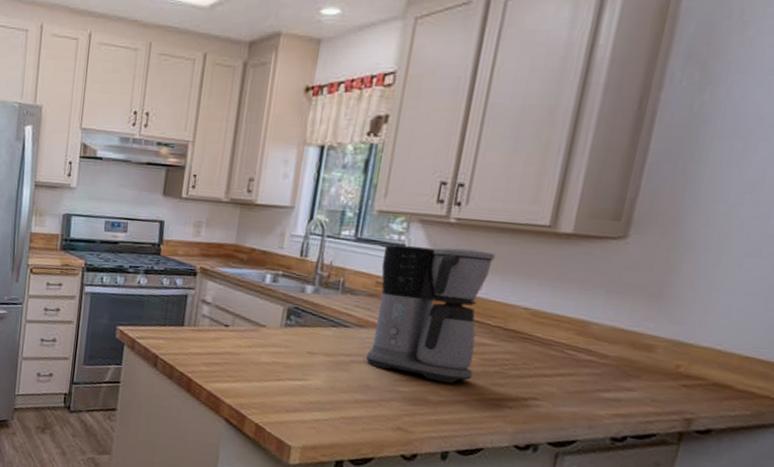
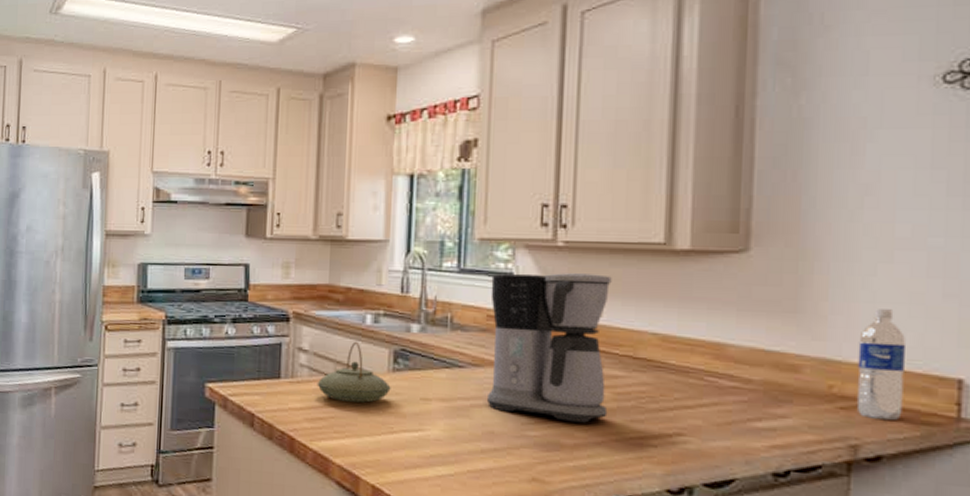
teapot: none [216,297,282,353] -> present [317,341,391,403]
water bottle: none [698,299,756,400] -> present [856,309,905,421]

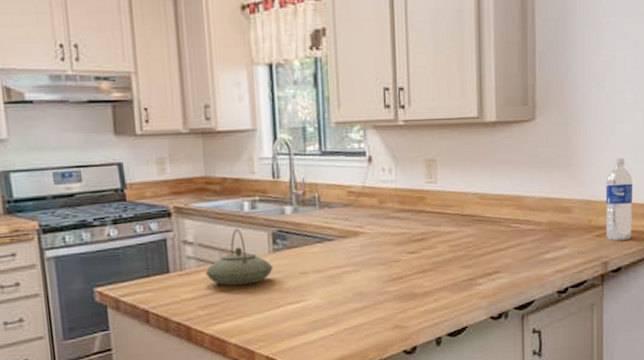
coffee maker: present [486,273,612,423] -> none [348,147,446,275]

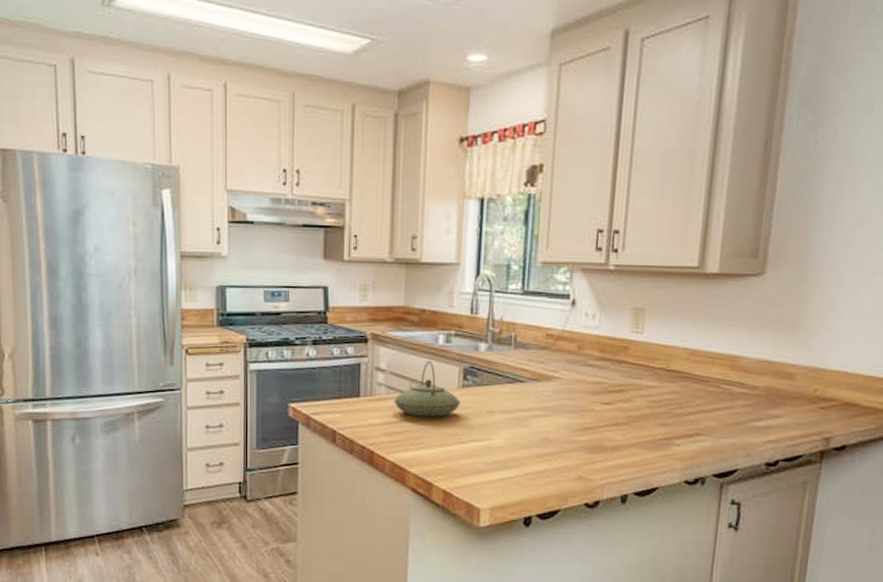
water bottle: present [605,158,632,241] -> none [832,324,874,417]

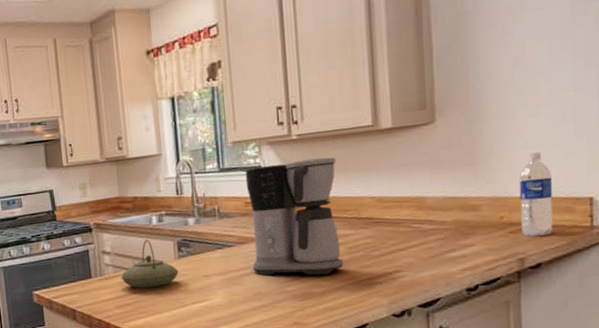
coffee maker: none [543,294,653,428] -> present [245,157,344,276]
water bottle: none [832,324,874,417] -> present [519,152,553,237]

